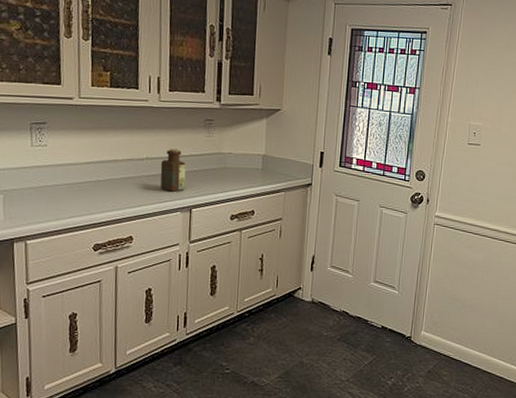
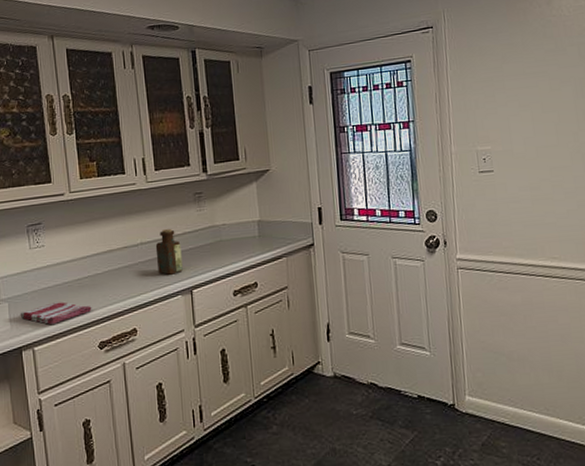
dish towel: none [15,201,90,223] -> present [20,302,92,325]

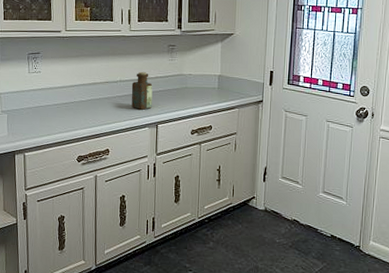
dish towel: present [20,302,92,325] -> none [16,119,75,137]

